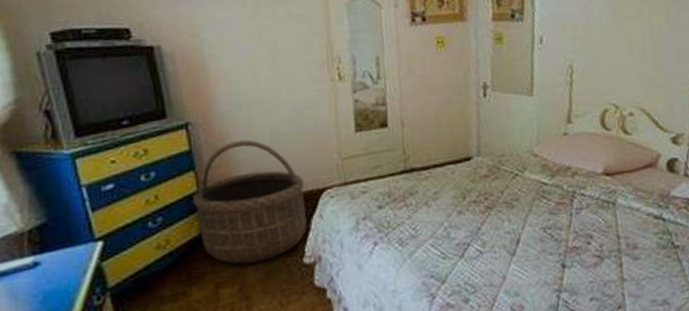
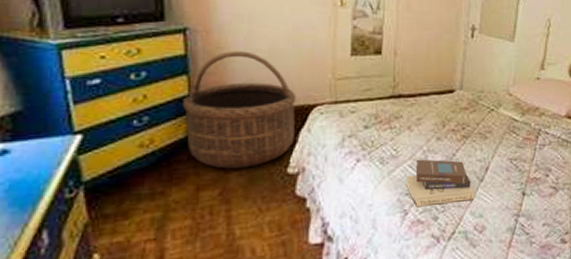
books: none [428,235,508,290] -> present [405,159,475,207]

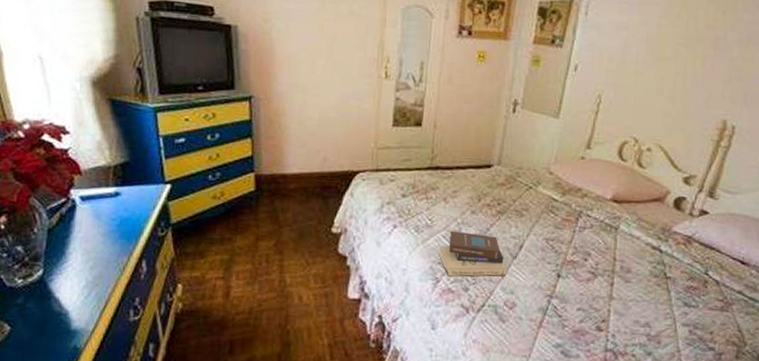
basket: present [183,51,297,169] -> none [247,118,342,224]

